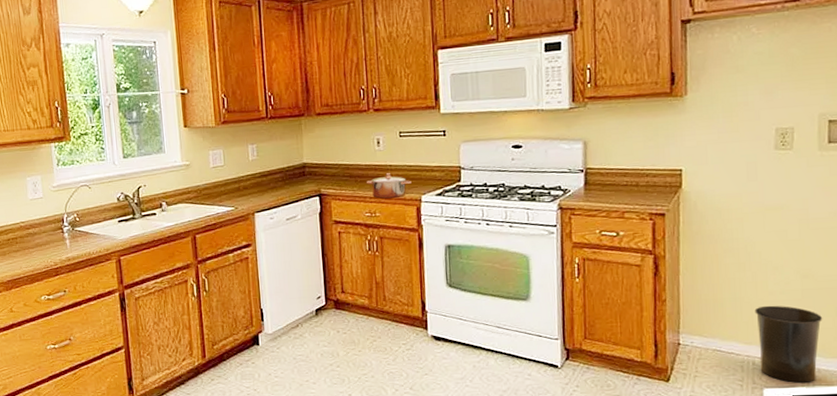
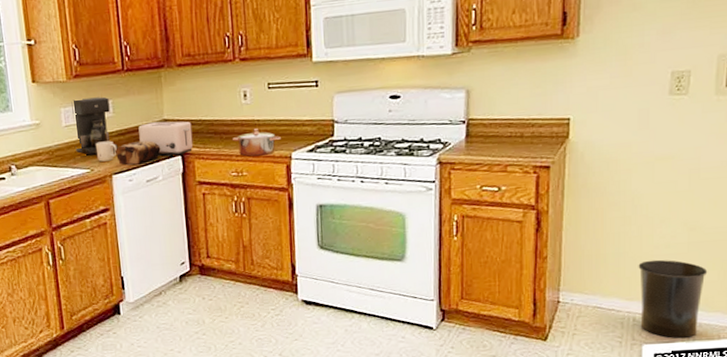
coffee maker: none [219,141,261,195] -> present [71,96,118,156]
mug: none [239,181,260,201] -> present [95,140,117,162]
bread loaf: none [257,182,300,204] -> present [114,140,161,165]
toaster: none [280,165,330,197] -> present [138,121,193,156]

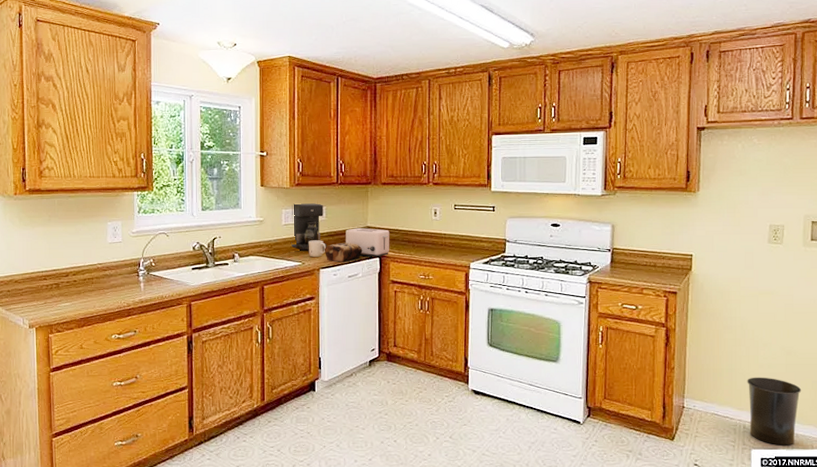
cooking pot: present [232,129,281,157] -> none [422,241,462,264]

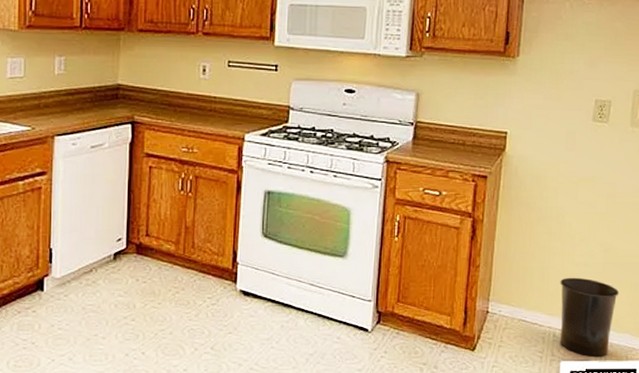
coffee maker: present [291,203,327,251] -> none [18,51,65,112]
mug: present [308,240,326,257] -> none [40,99,63,121]
bread loaf: present [324,243,363,262] -> none [60,104,111,128]
toaster: present [346,228,390,257] -> none [89,85,146,124]

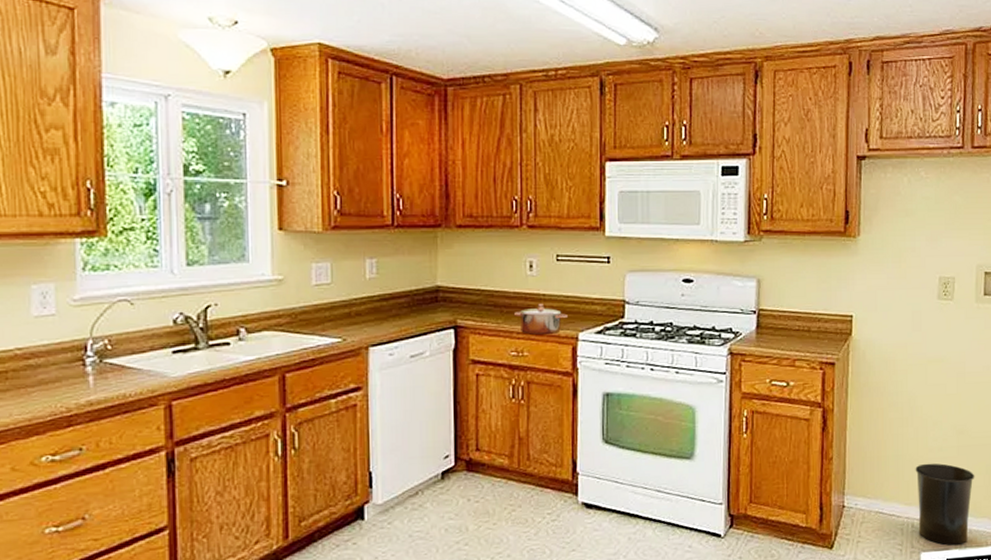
cooking pot: none [186,106,236,135] -> present [513,304,568,336]

